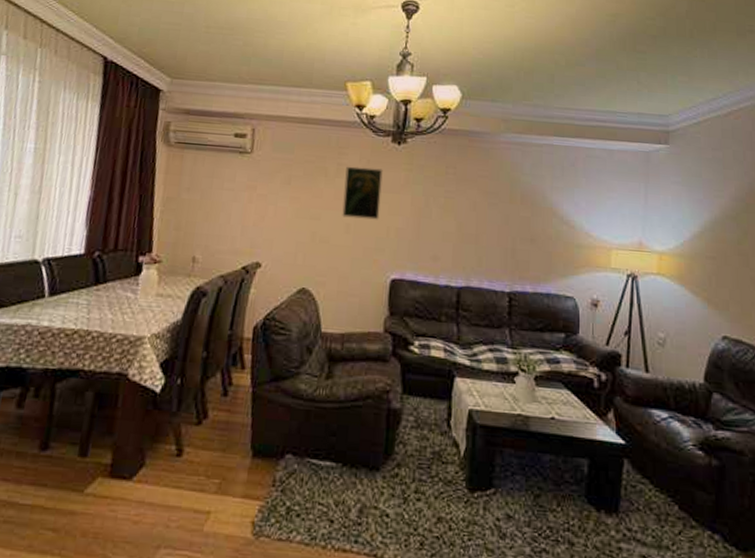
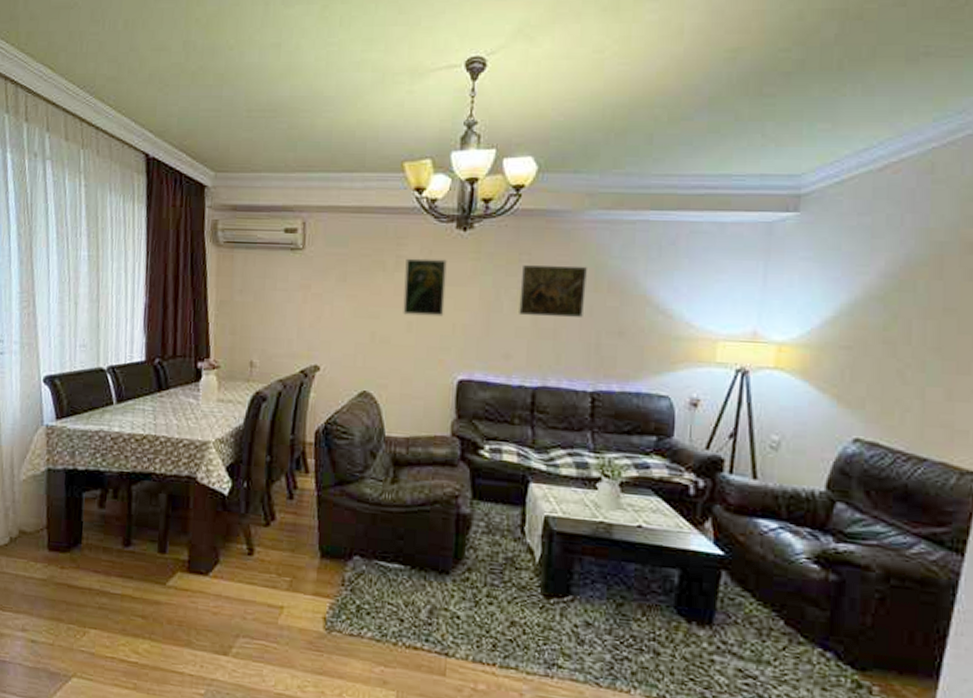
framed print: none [446,177,503,225] -> present [519,265,587,317]

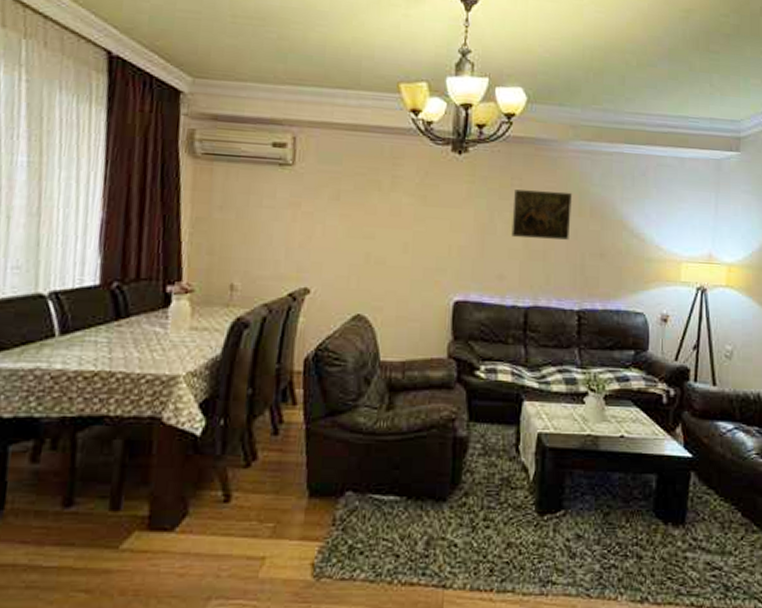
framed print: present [403,258,447,317] -> none [399,178,443,238]

